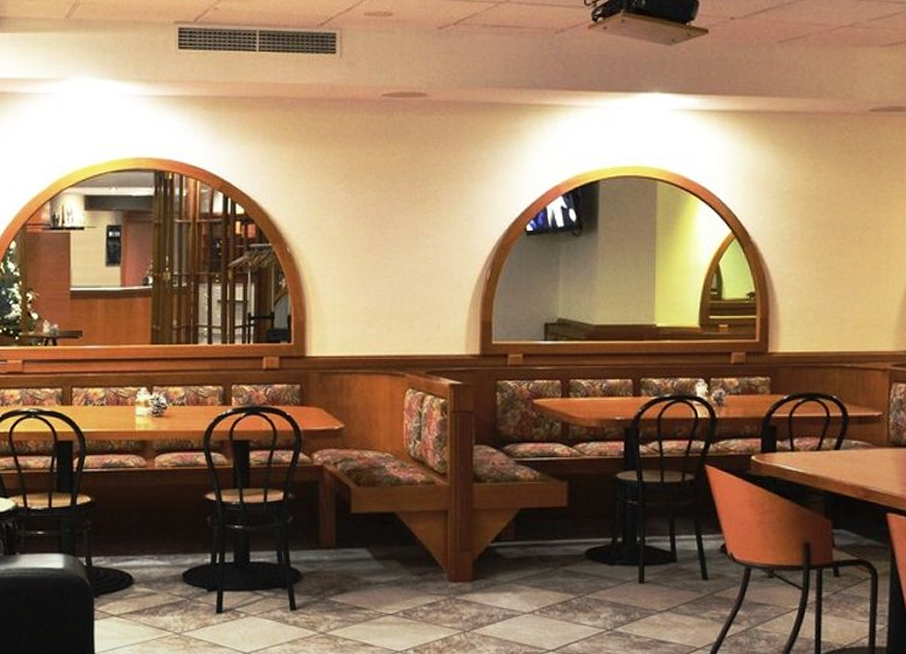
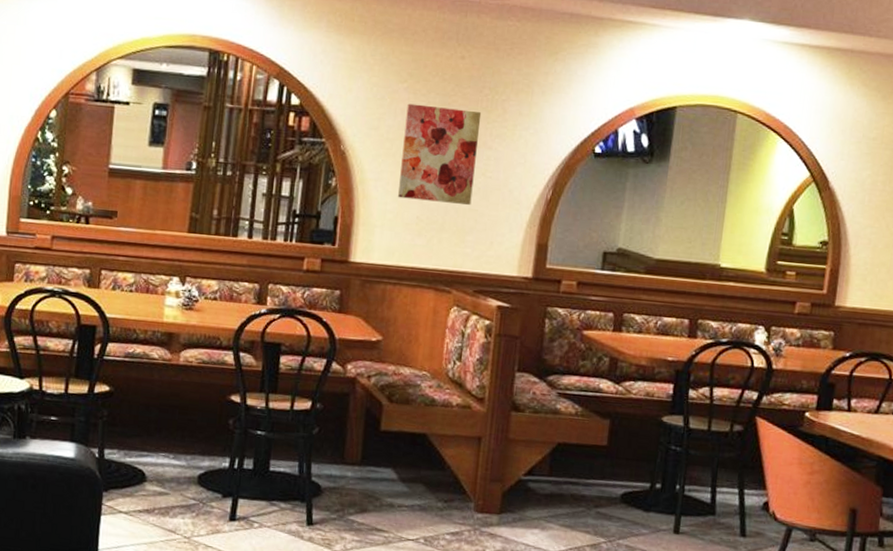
wall art: none [346,202,417,292] -> present [398,103,482,205]

